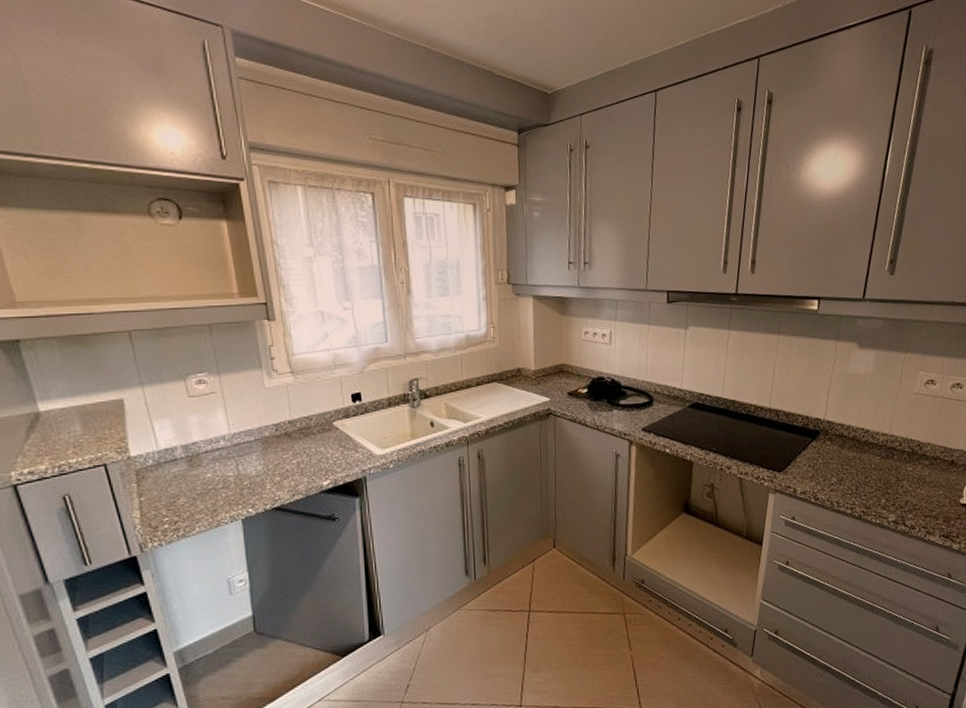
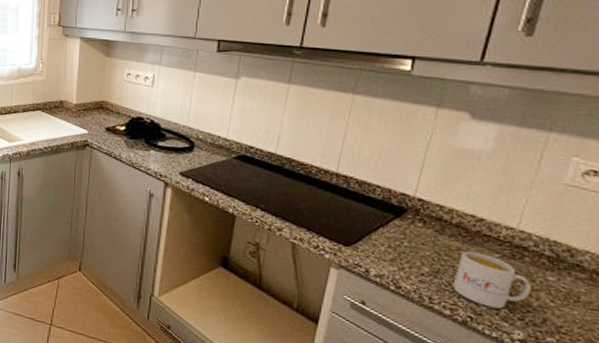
mug: none [851,458,898,501] -> present [452,251,531,309]

